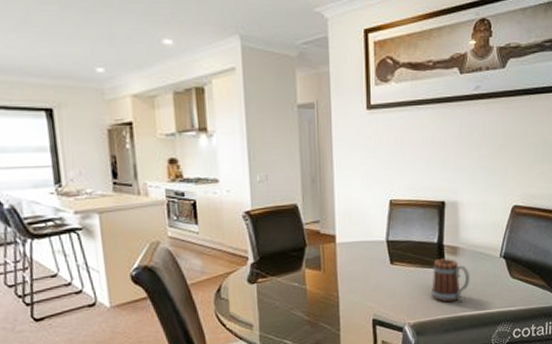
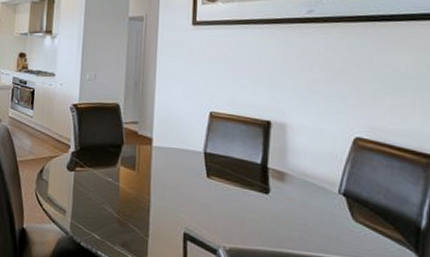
mug: present [432,258,470,303] -> none [252,181,300,236]

